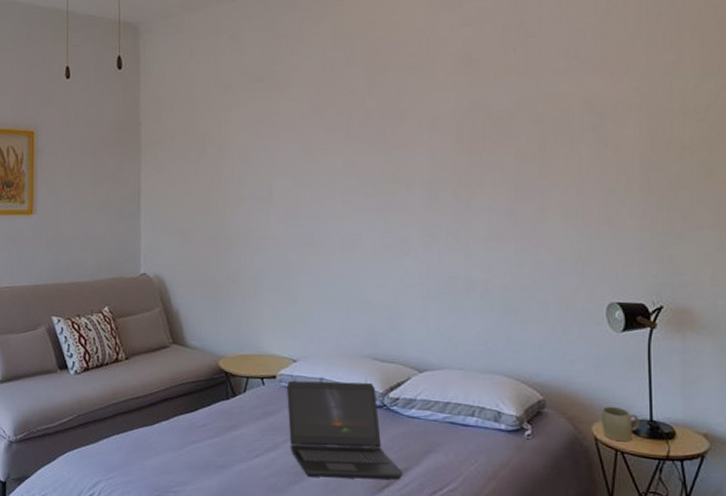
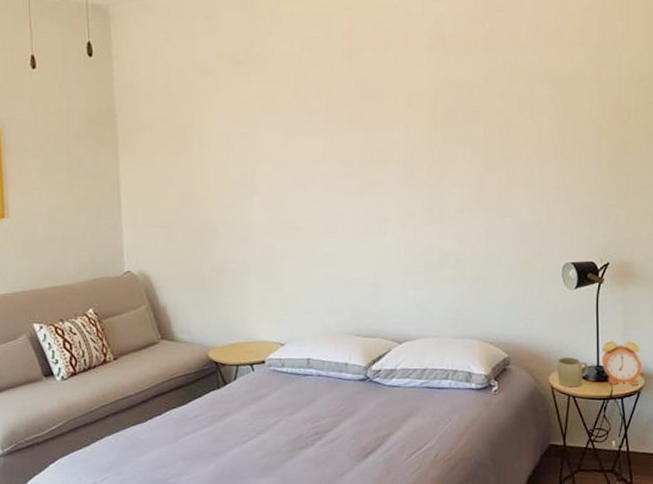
laptop computer: present [286,380,403,480] -> none [275,358,386,453]
alarm clock: none [655,388,706,450] -> present [601,334,642,387]

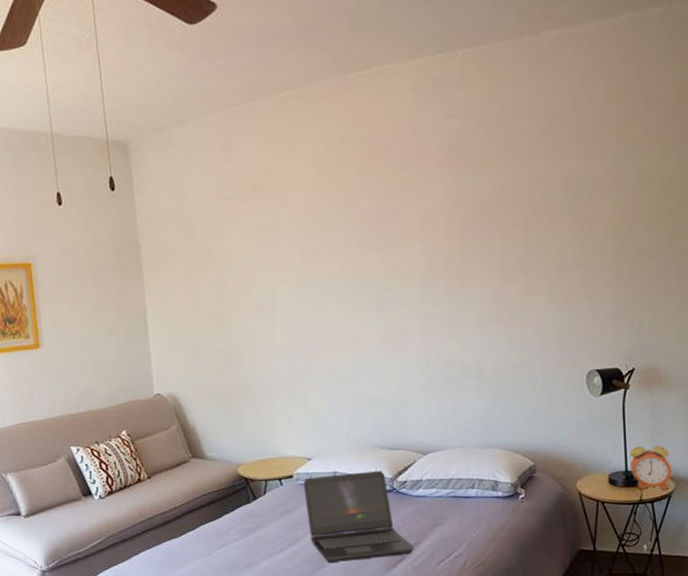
laptop computer: none [275,358,386,453] -> present [303,470,414,563]
mug: present [556,356,588,388] -> none [584,463,617,494]

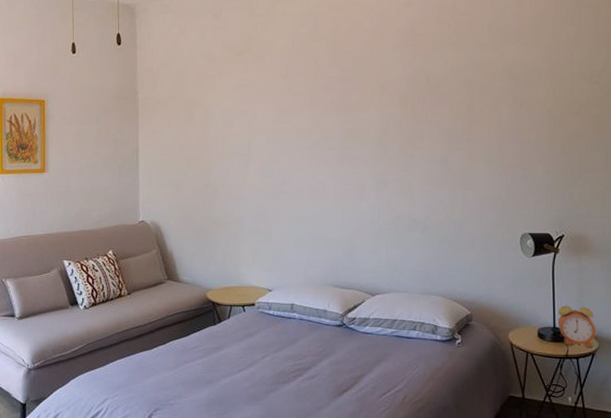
laptop computer: present [303,470,414,563] -> none [263,306,359,386]

